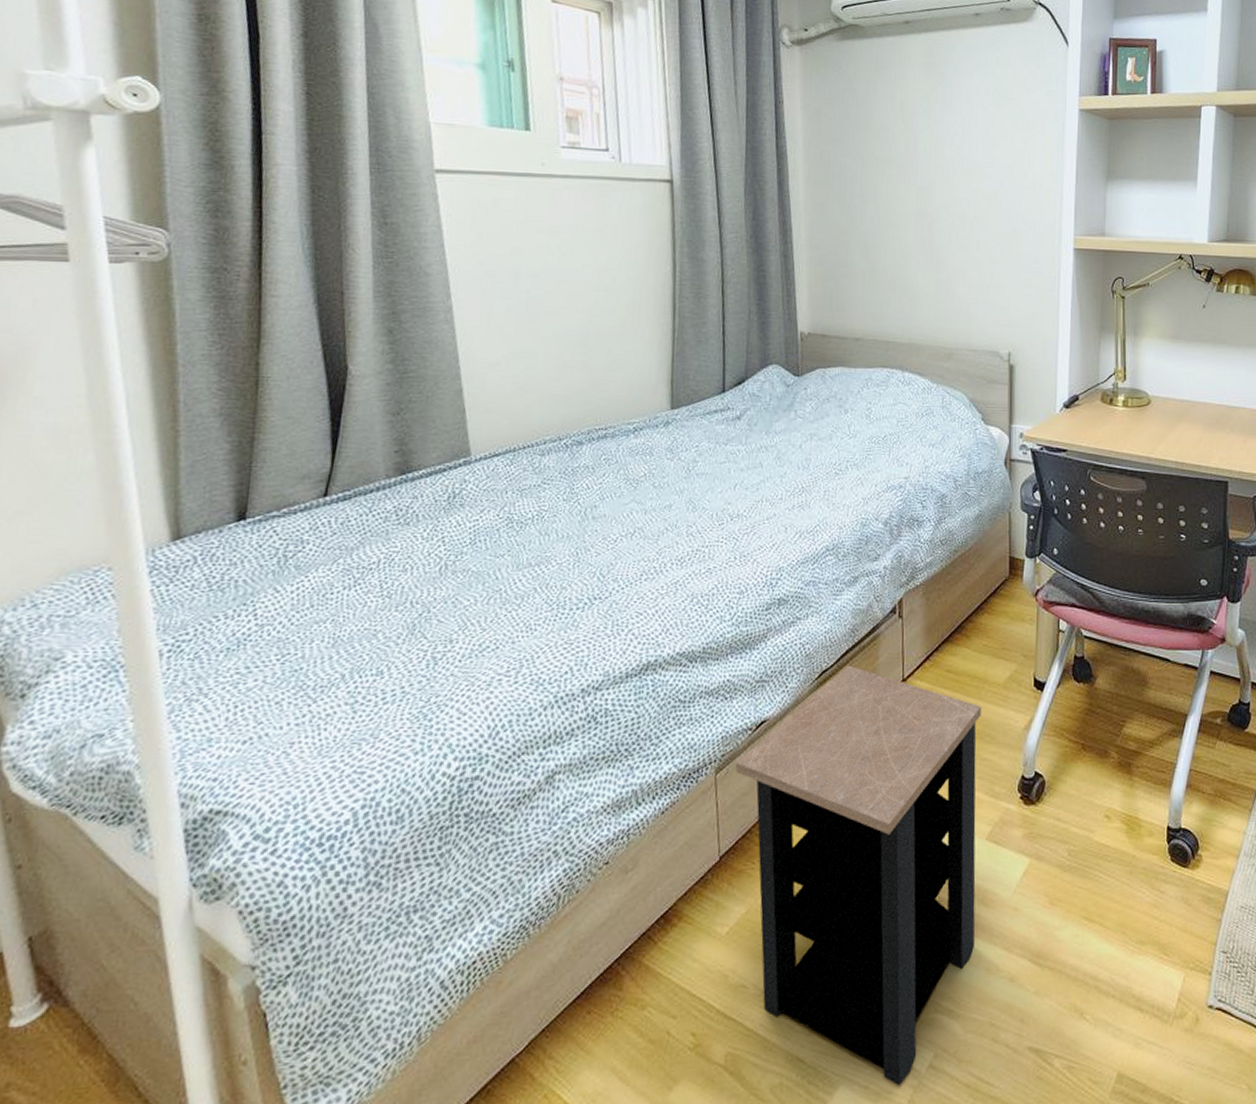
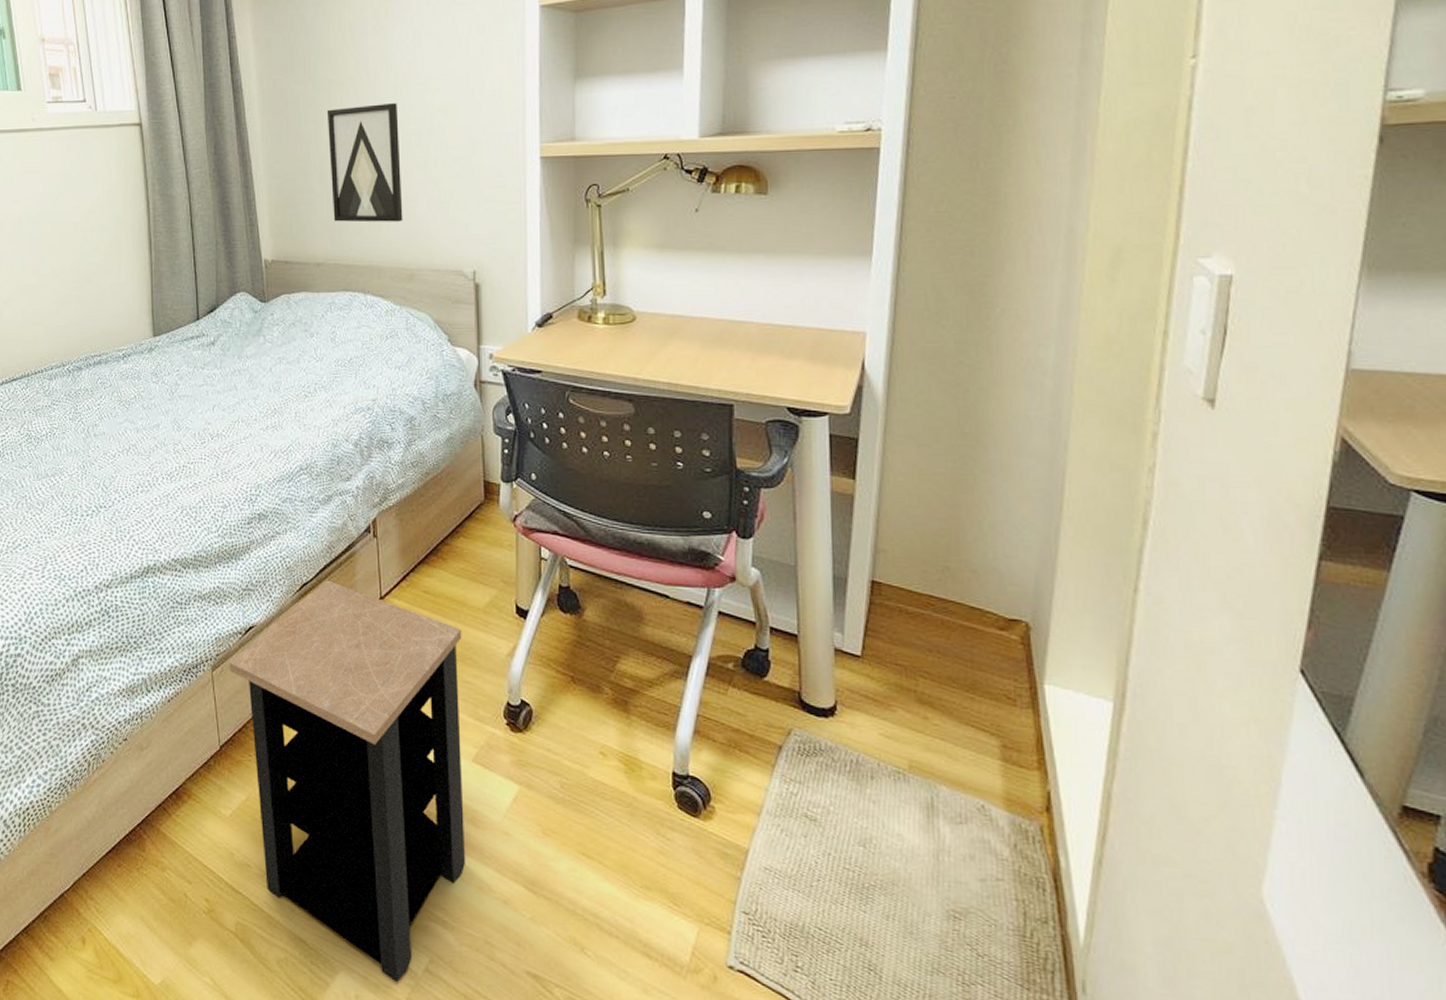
wall art: none [873,184,945,301] -> present [326,103,403,222]

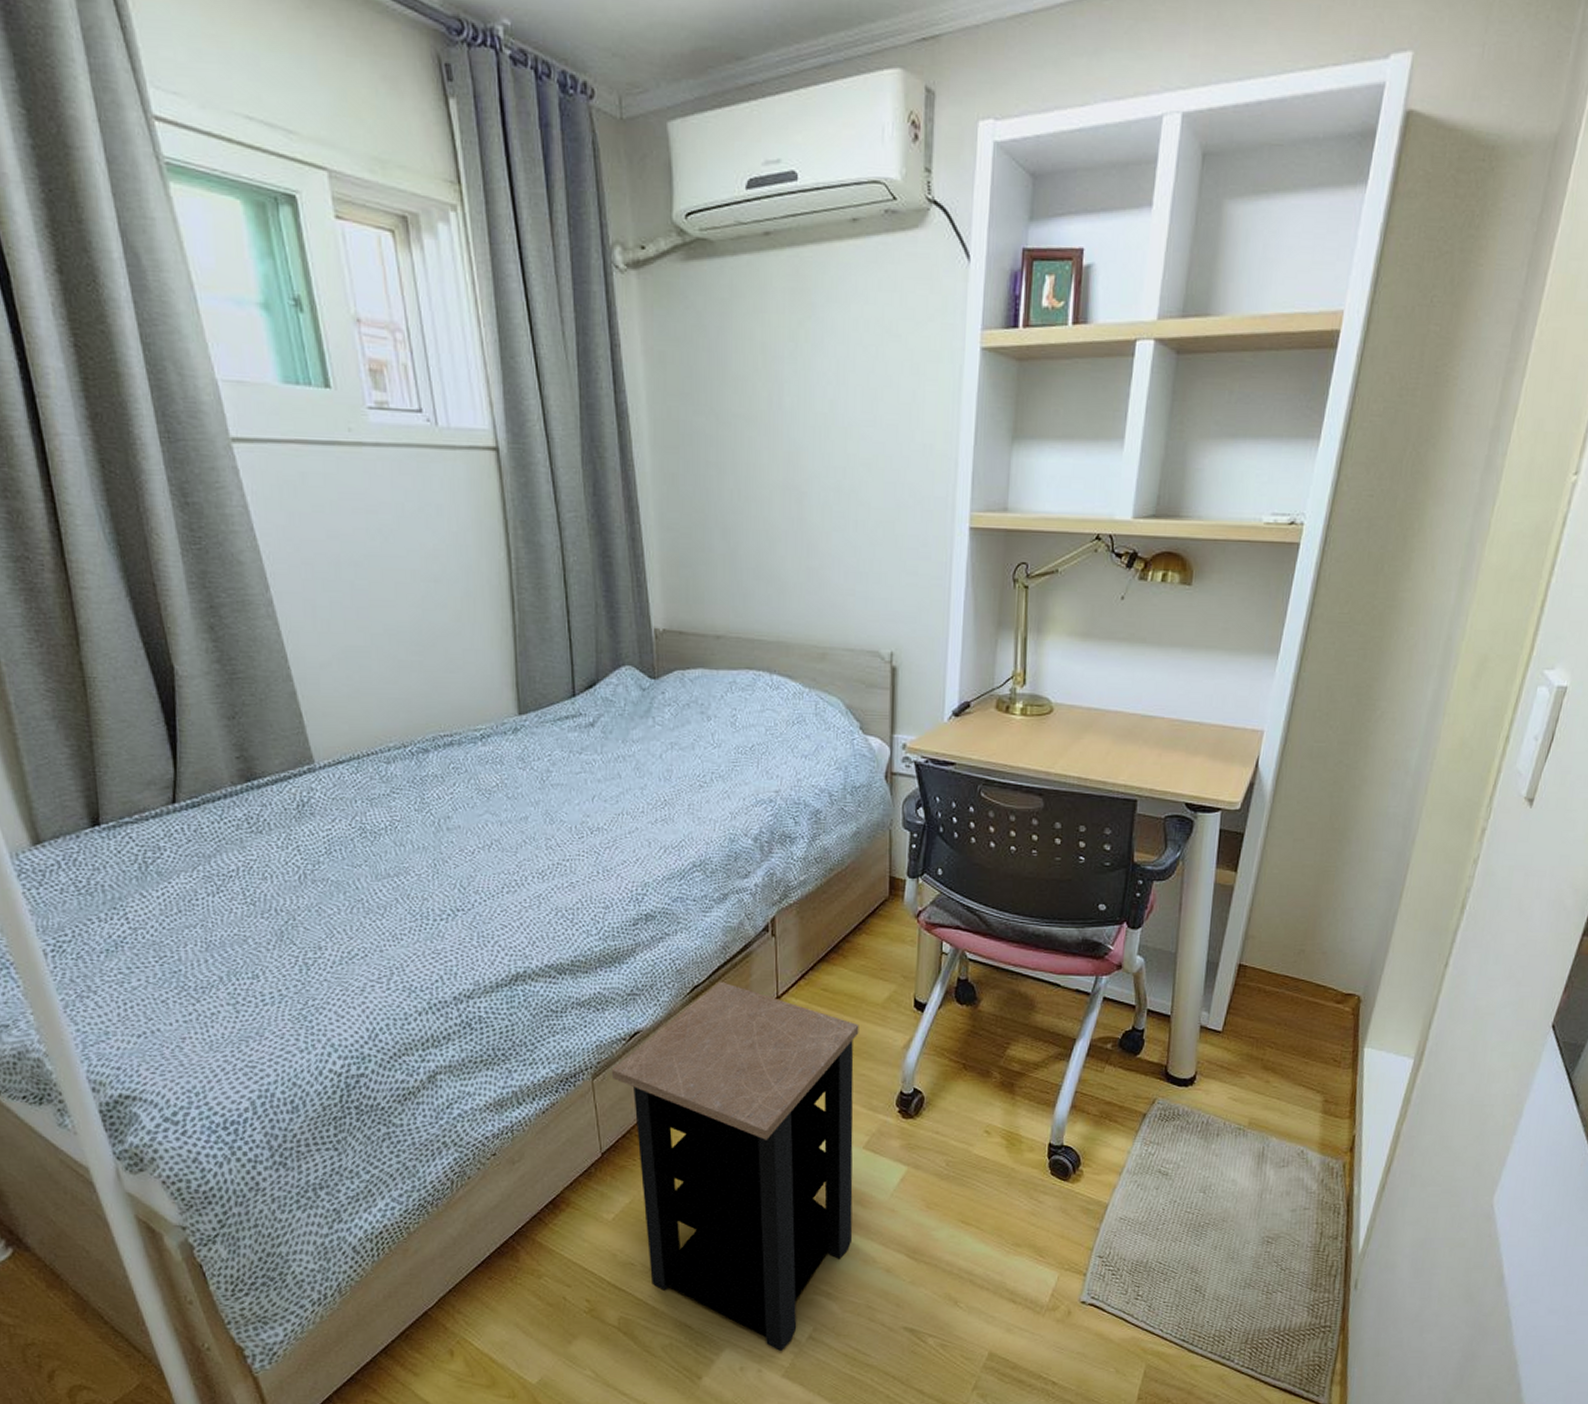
wall art: present [326,103,403,222] -> none [731,449,817,592]

